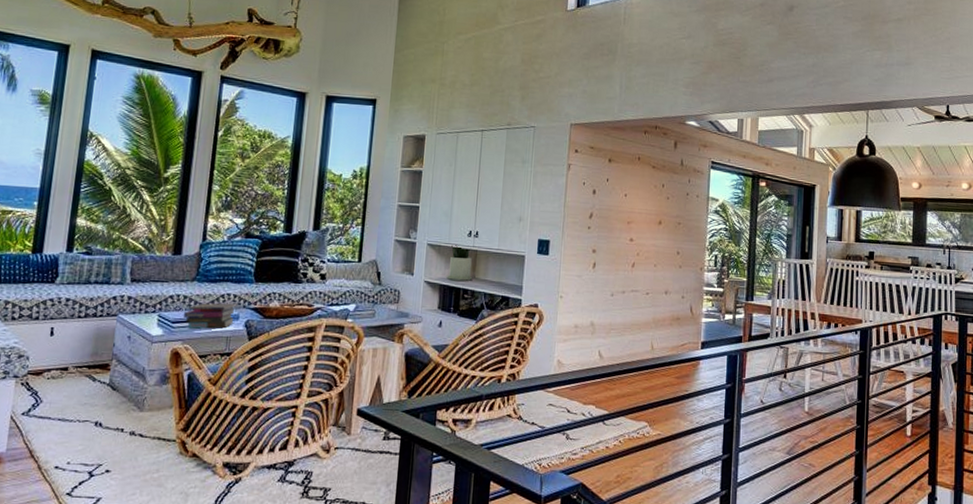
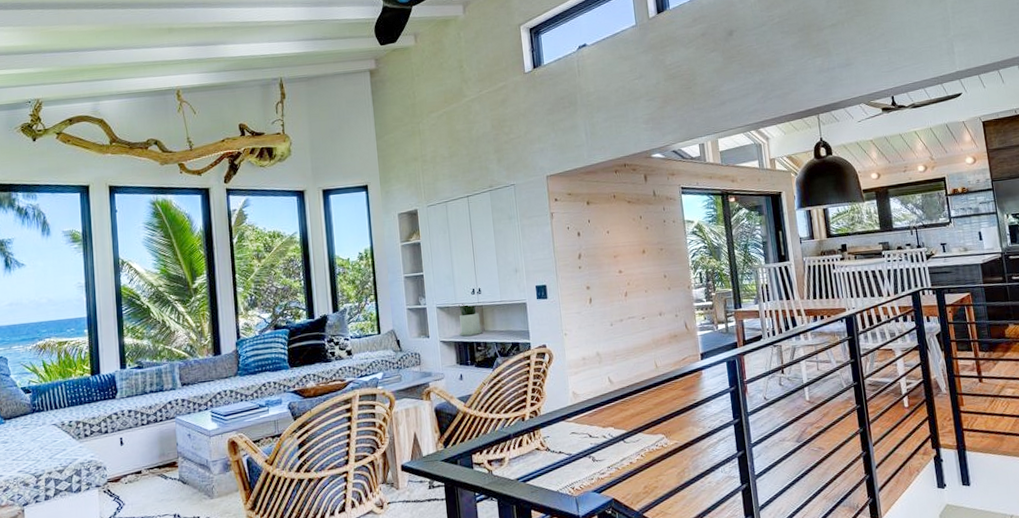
books: present [183,303,237,329] -> none [232,389,278,419]

